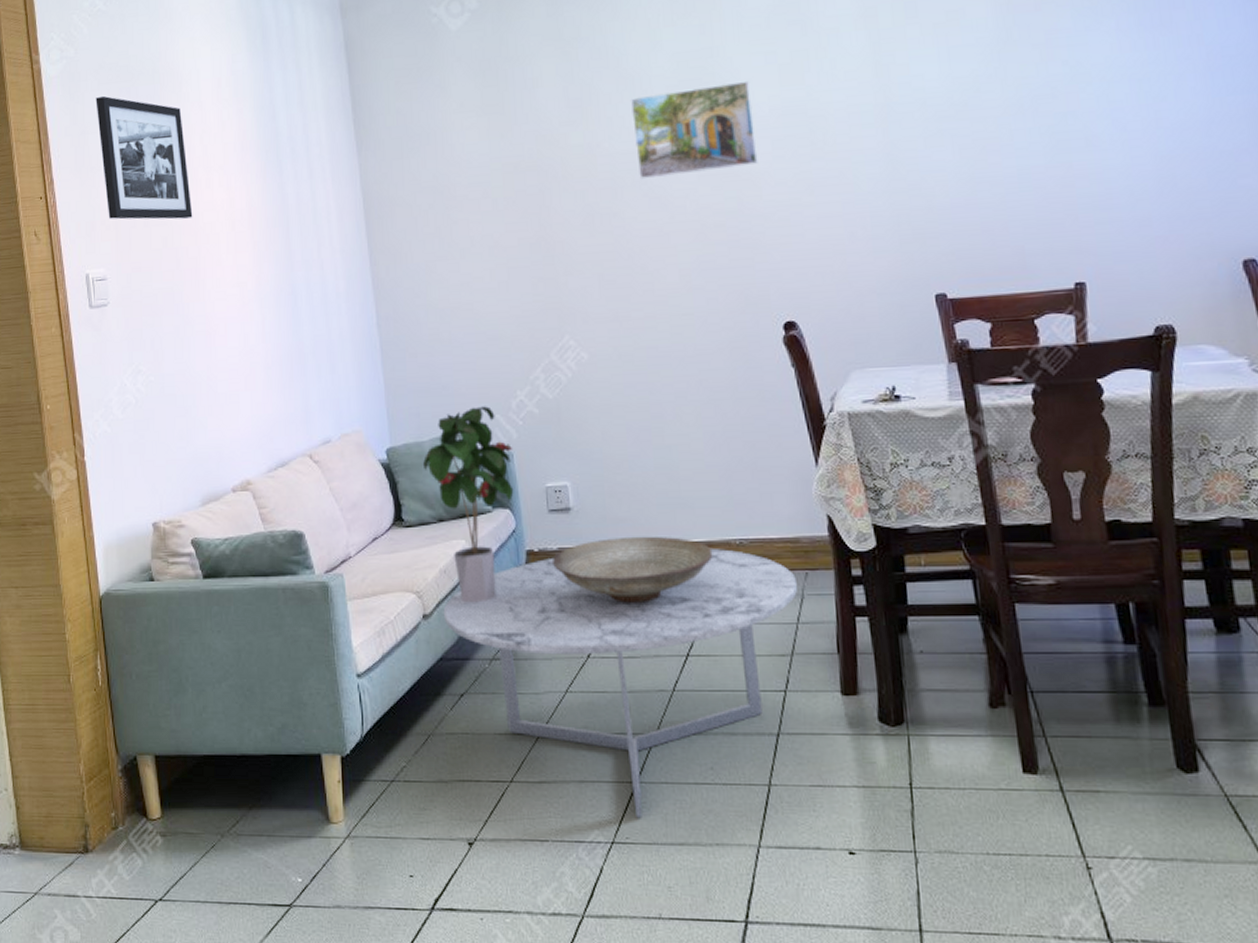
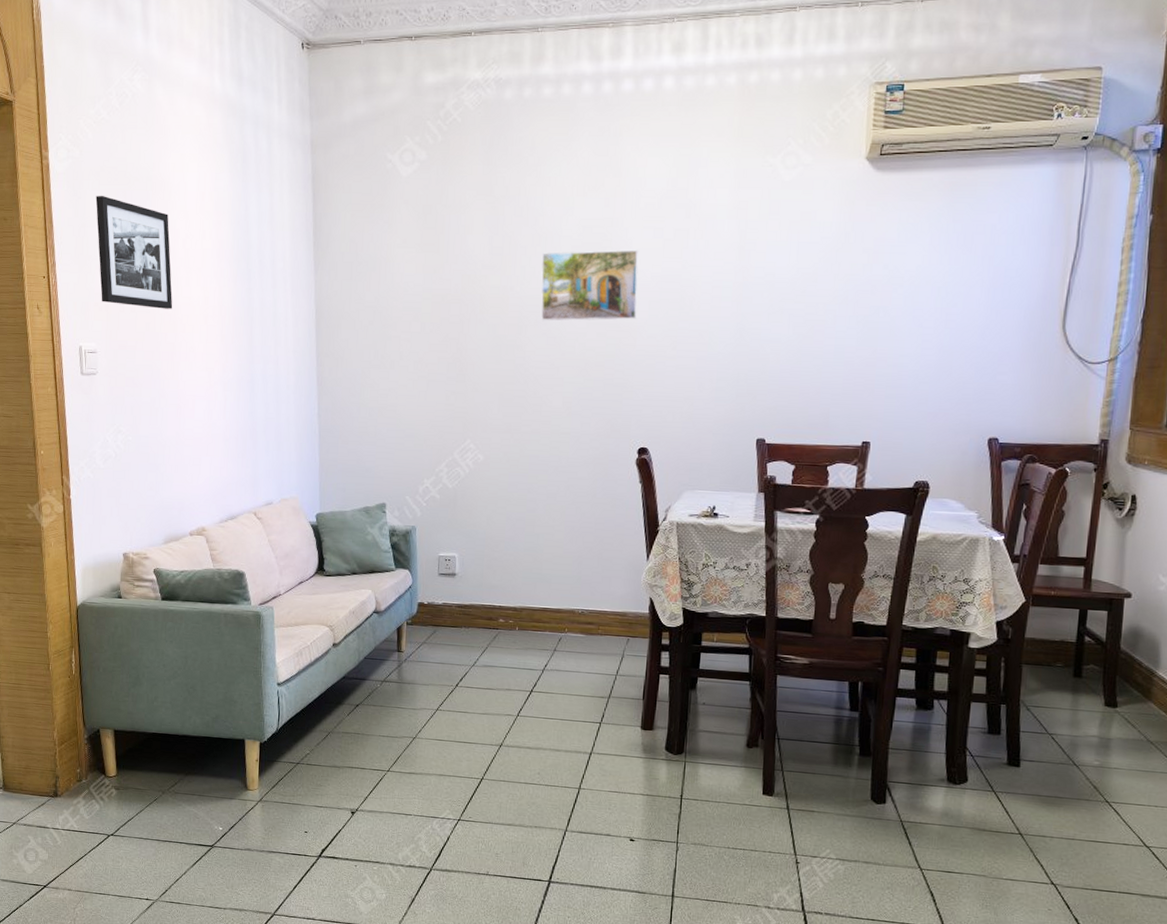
potted plant: present [422,406,514,603] -> none [343,488,417,639]
coffee table: present [443,547,797,817] -> none [349,609,620,804]
decorative bowl: present [553,536,713,603] -> none [438,599,560,650]

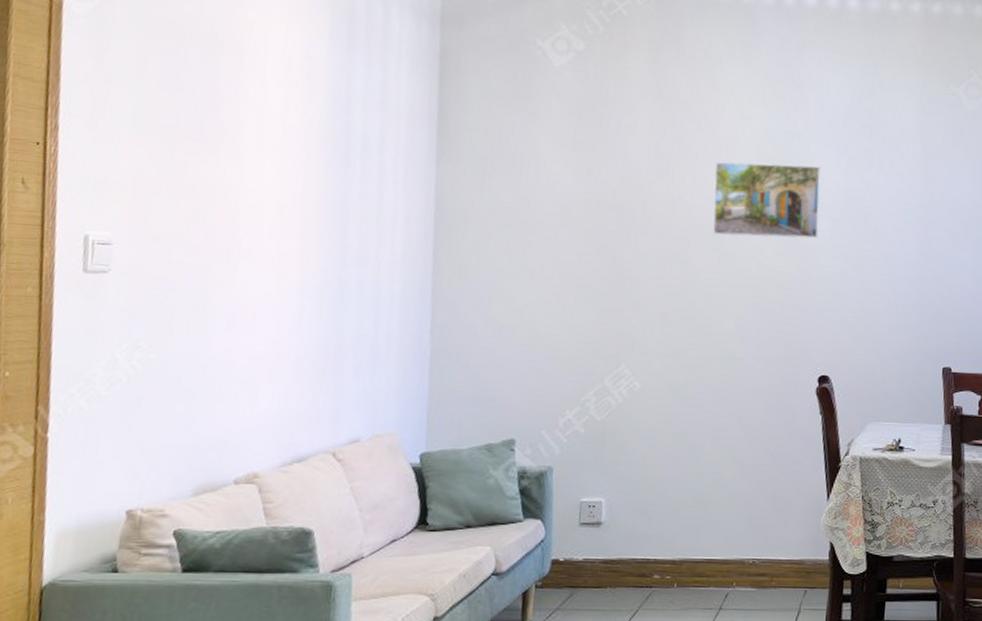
picture frame: present [95,195,173,309] -> none [125,48,239,196]

